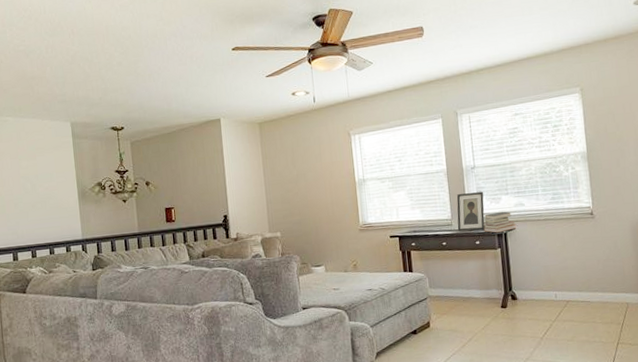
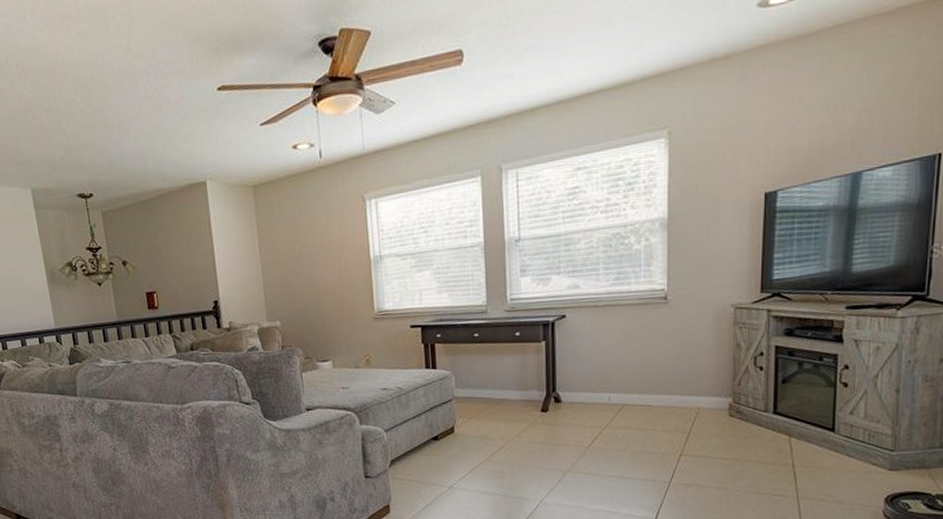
picture frame: present [456,192,485,231] -> none [493,271,530,320]
books: present [483,211,517,233] -> none [526,295,568,323]

